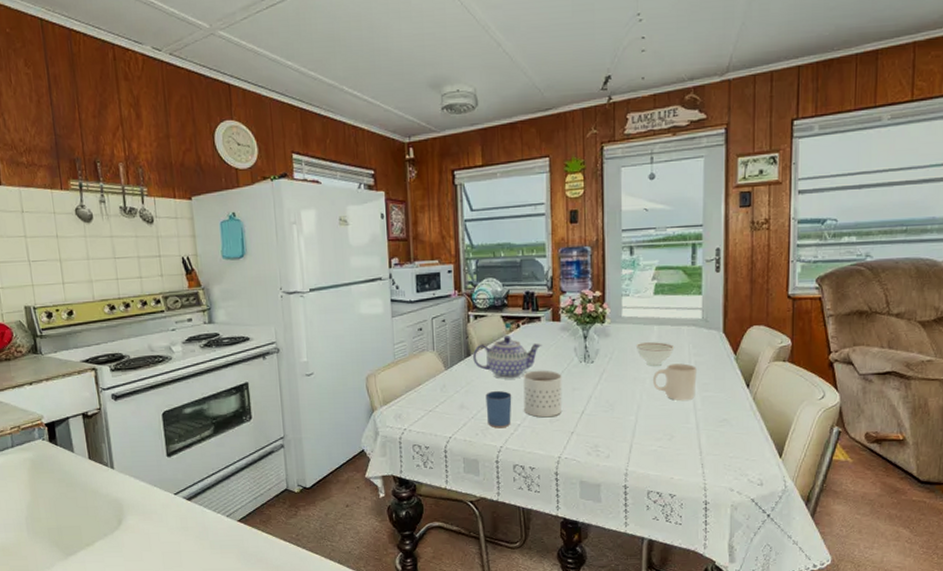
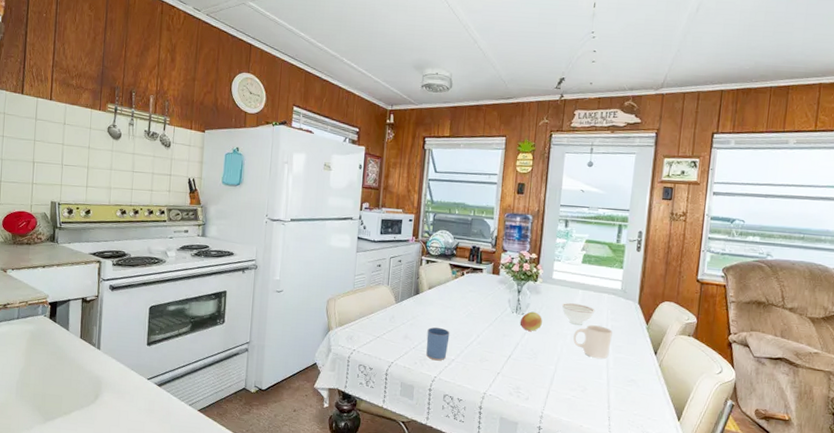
teapot: present [473,335,542,379] -> none [421,280,481,319]
mug: present [523,370,563,418] -> none [459,314,495,357]
fruit: none [590,358,615,380] -> present [519,311,542,331]

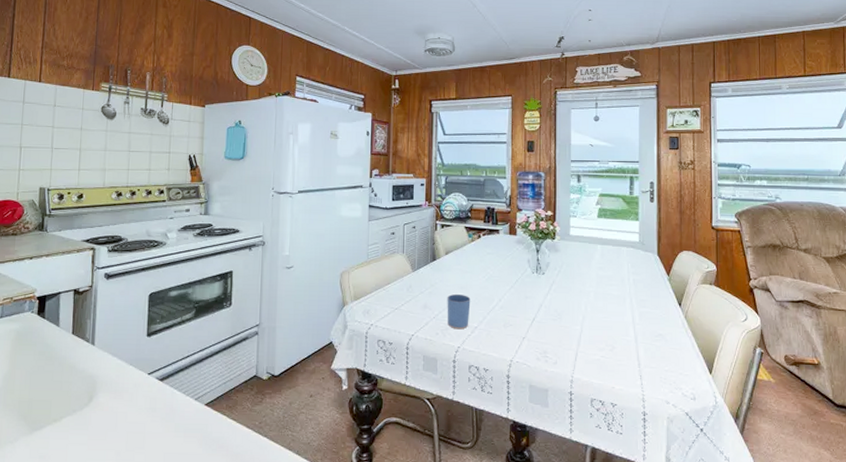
fruit: present [519,311,542,331] -> none [541,270,563,291]
bowl: present [561,302,595,326] -> none [581,258,616,282]
cup: present [573,325,613,360] -> none [597,280,635,315]

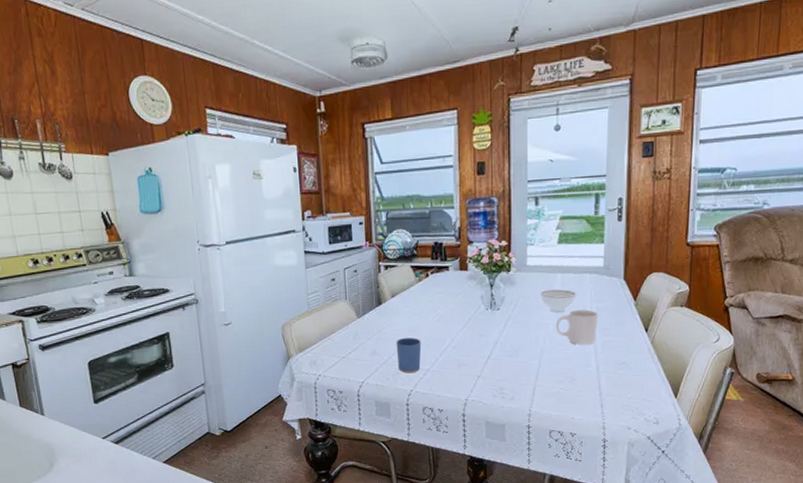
bowl: none [581,258,616,282] -> present [540,288,577,314]
cup: none [597,280,635,315] -> present [556,309,598,346]

